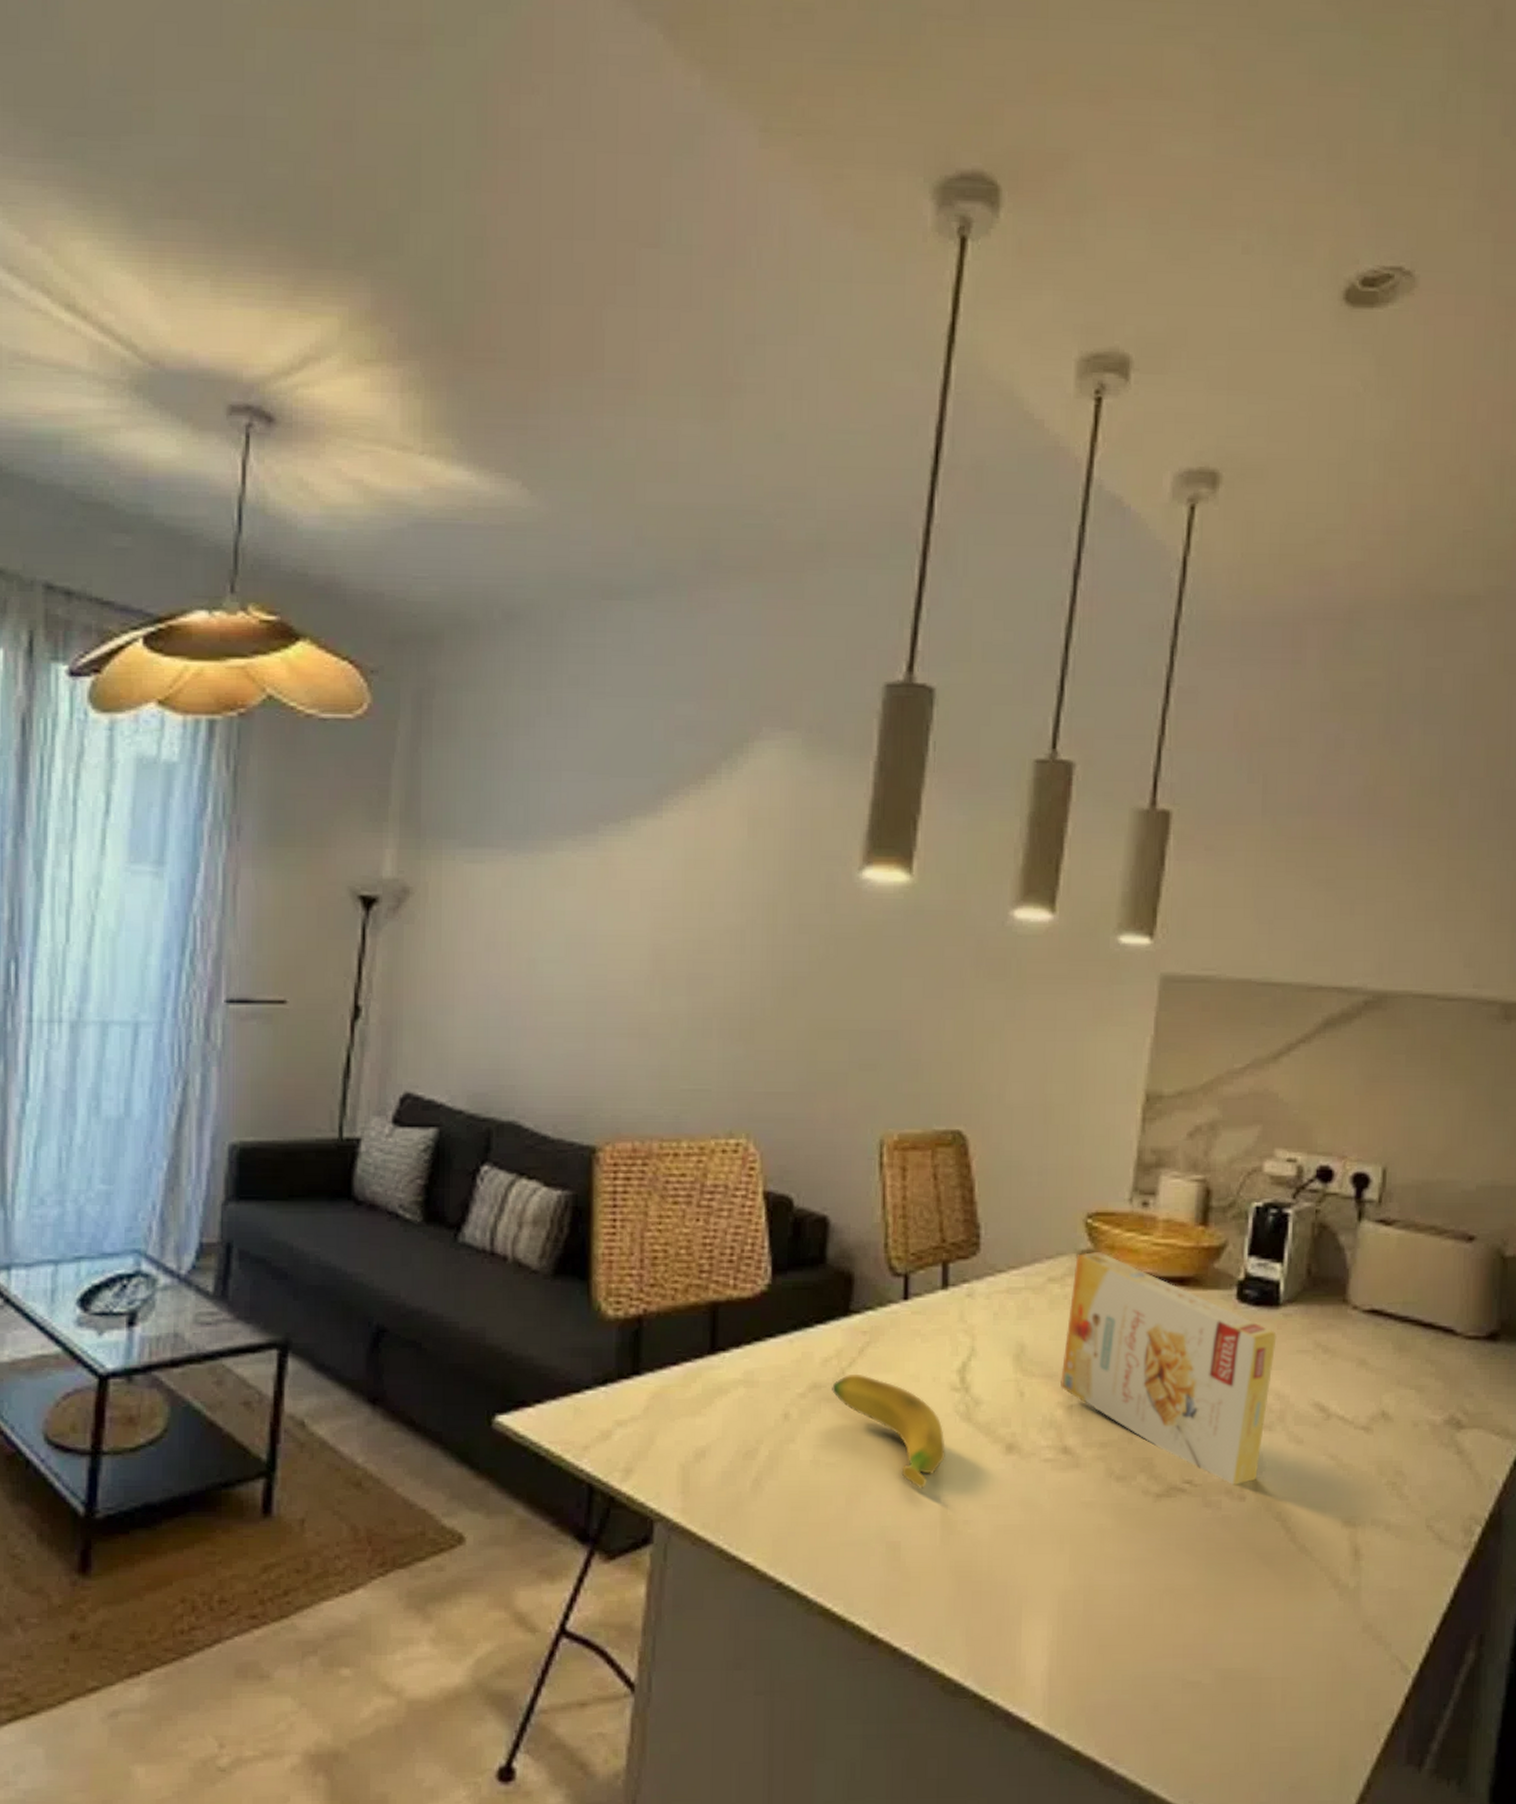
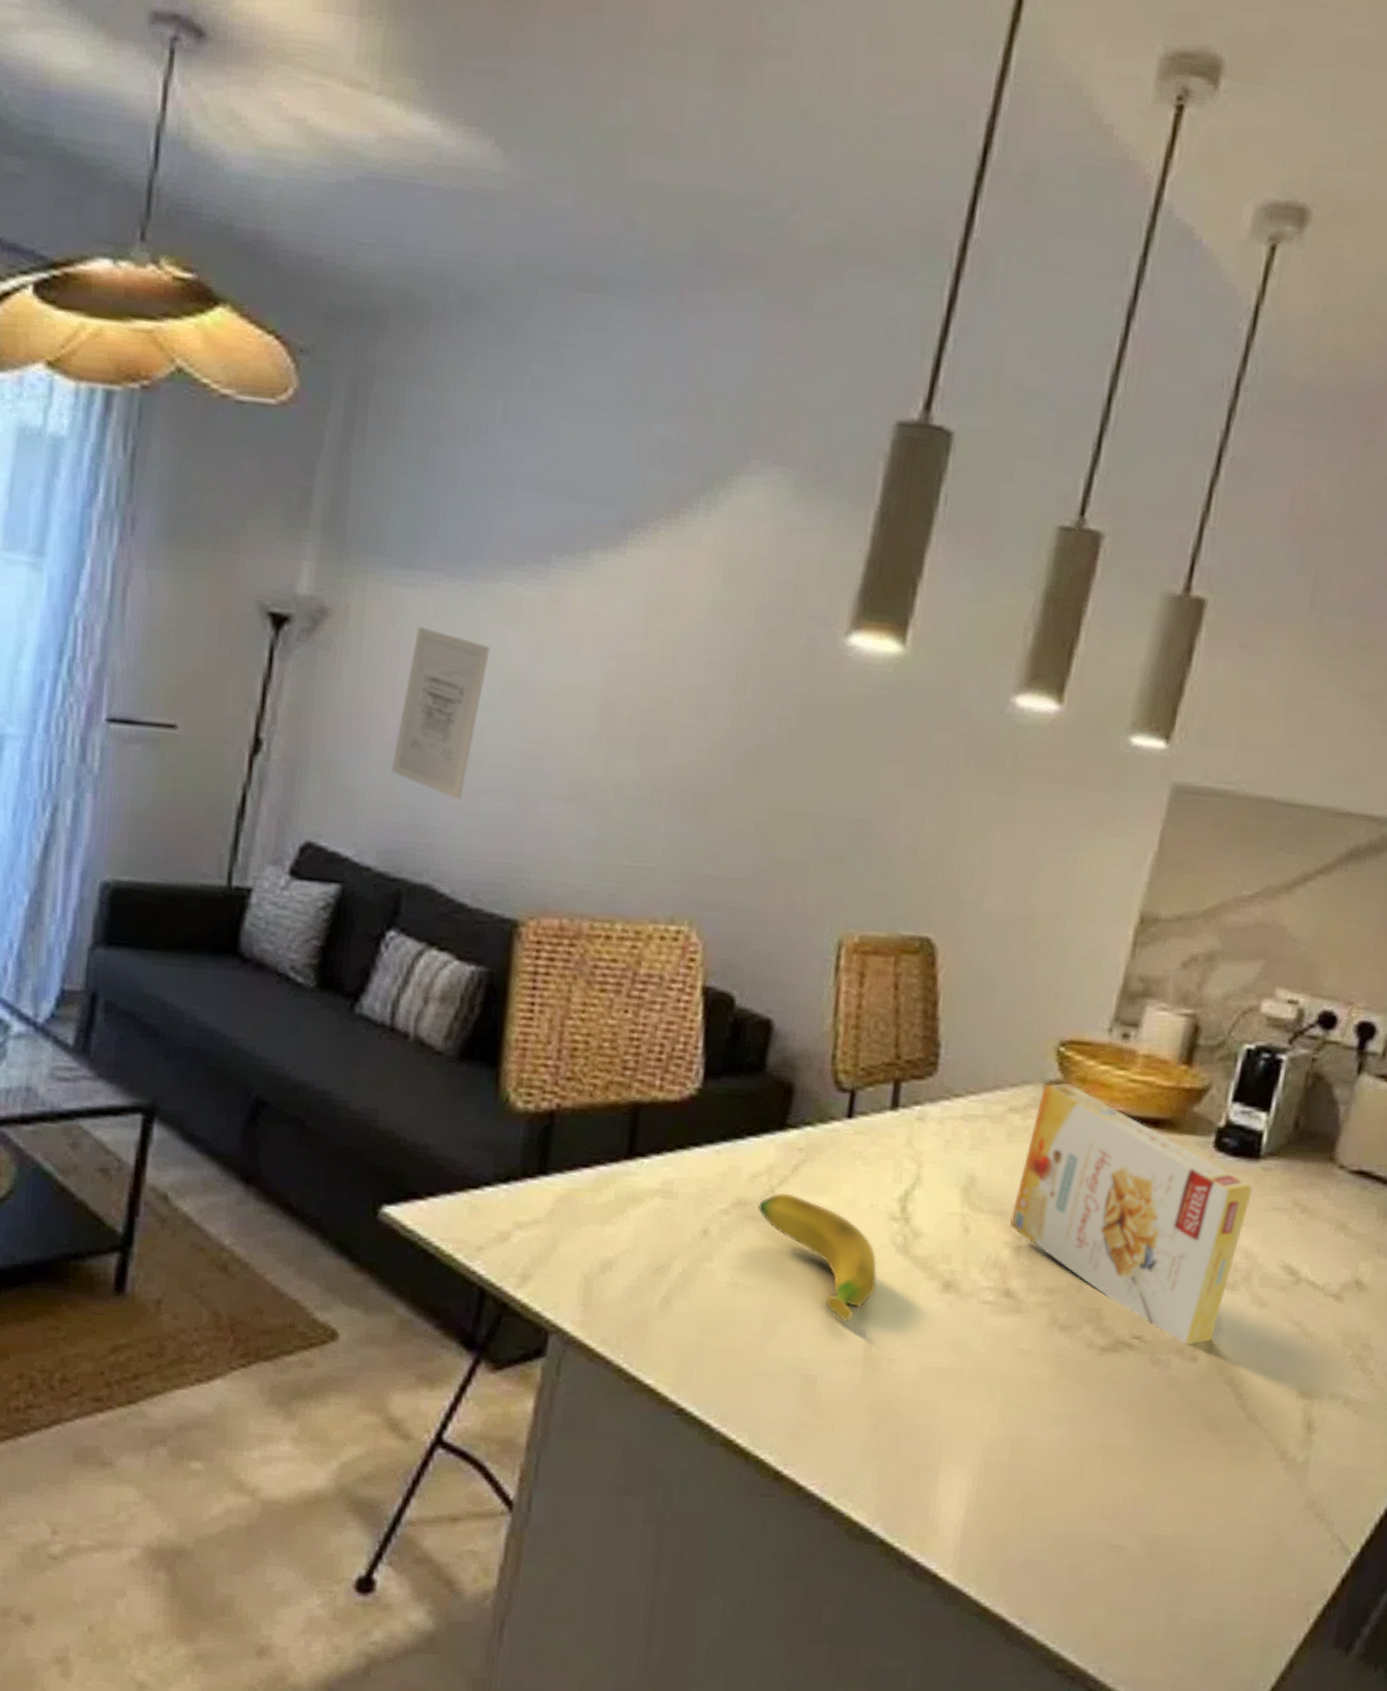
wall art: none [474,896,552,1044] -> present [391,626,490,800]

